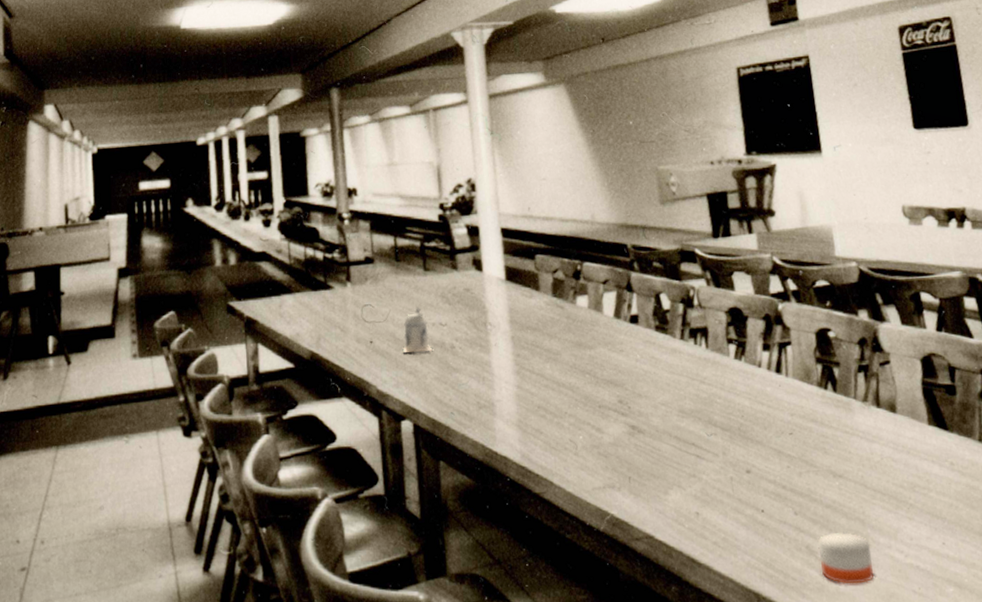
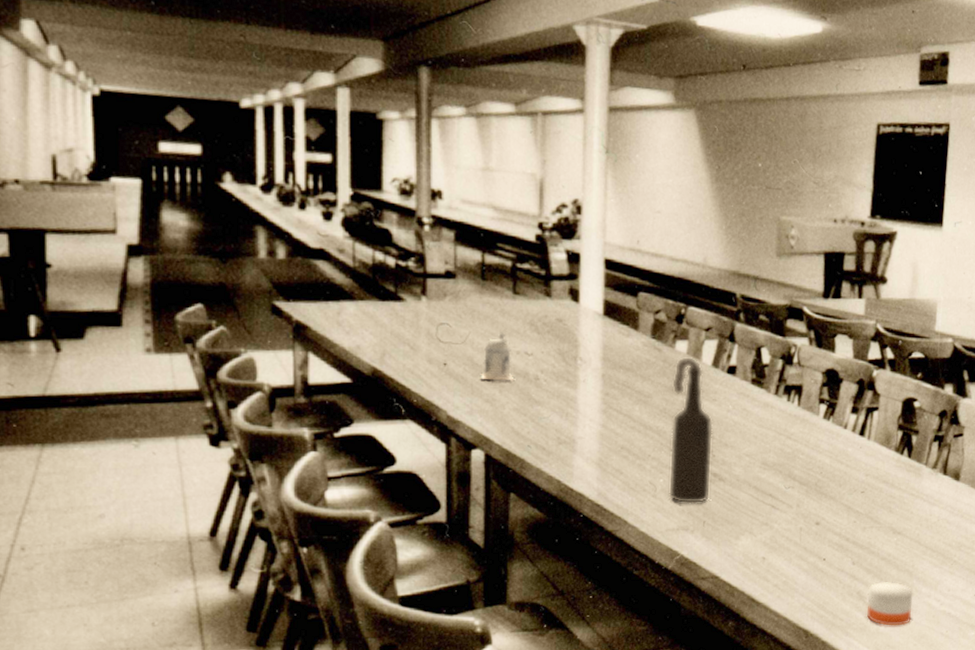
bottle: none [578,311,631,460] -> present [669,357,713,504]

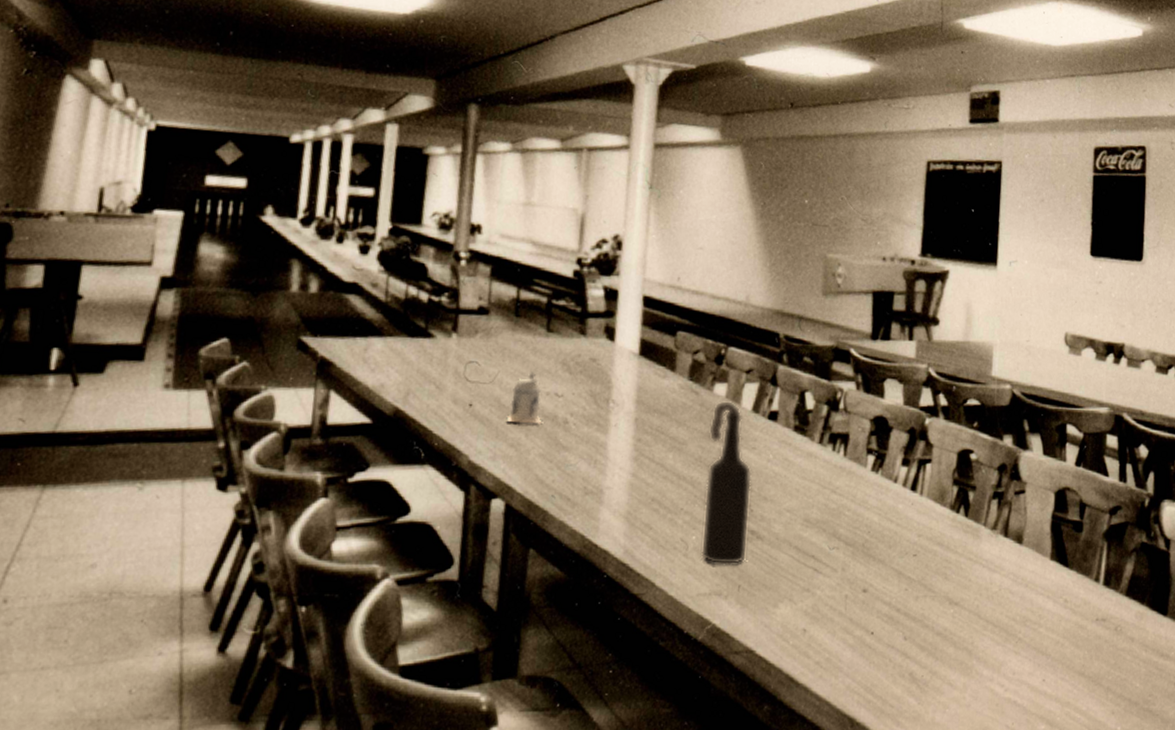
candle: present [867,582,913,626] -> none [921,662,973,715]

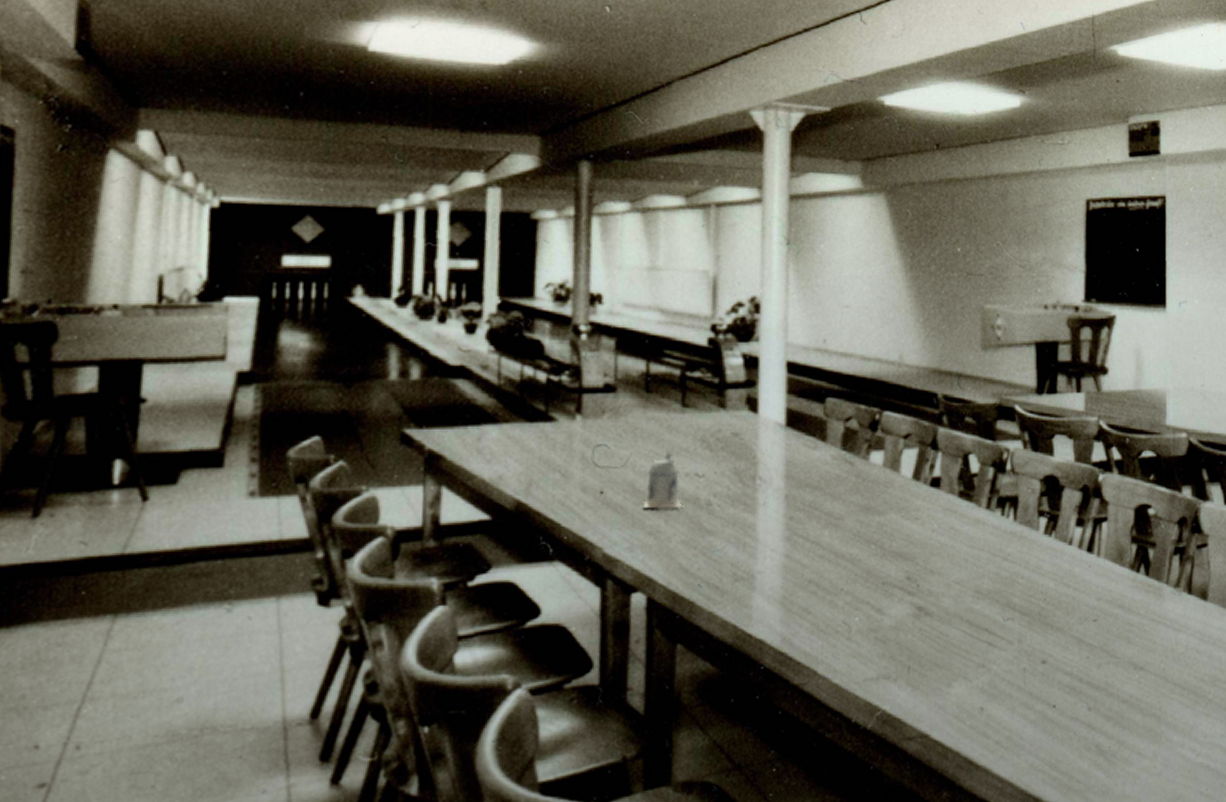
bottle: present [701,401,752,565] -> none [866,470,916,647]

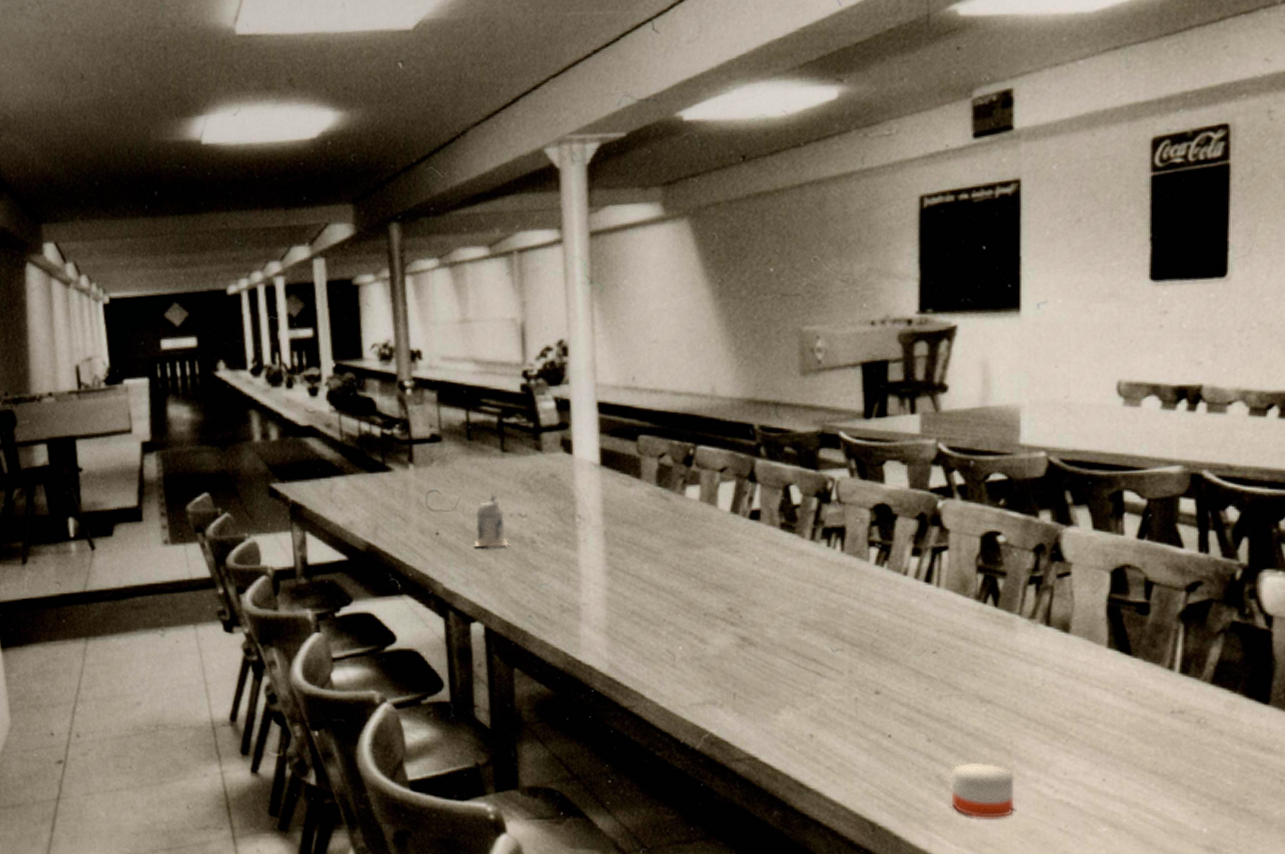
candle: none [1108,730,1163,787] -> present [951,763,1014,818]

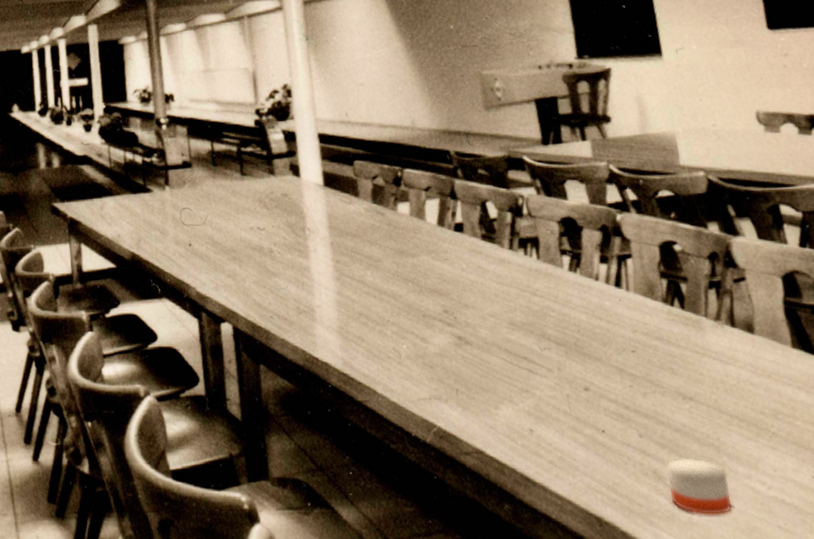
beer mug: present [473,494,508,547] -> none [221,211,250,256]

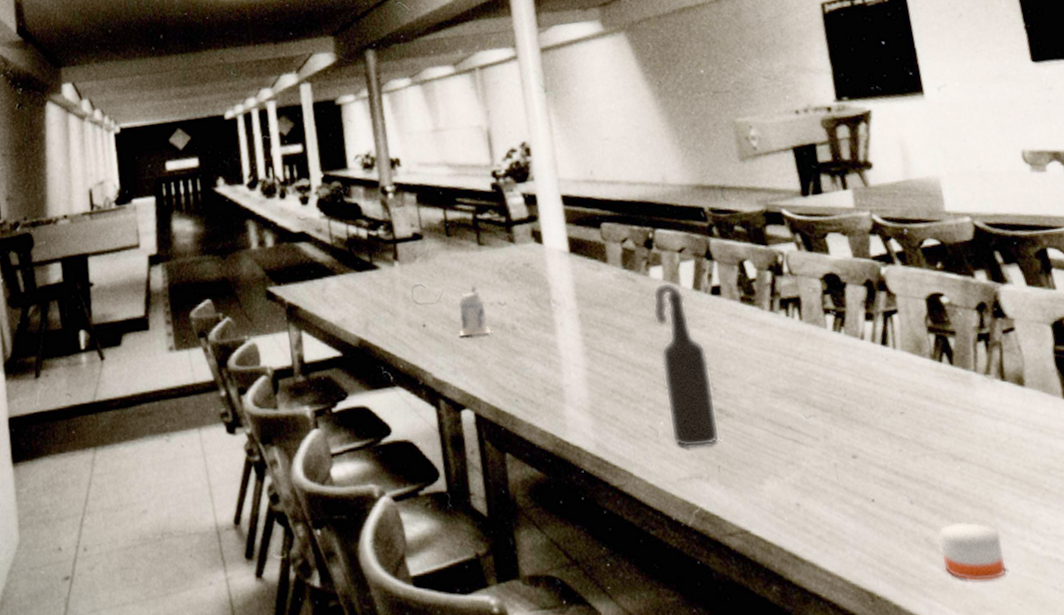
beer mug: none [221,211,250,256] -> present [458,285,491,336]
bottle: none [399,218,458,371] -> present [653,283,719,448]

